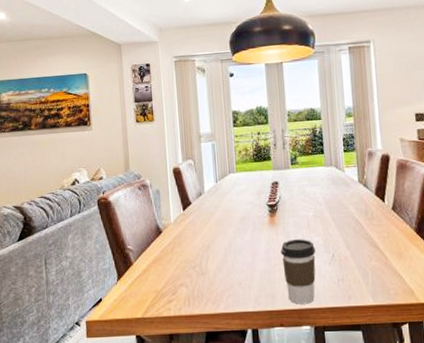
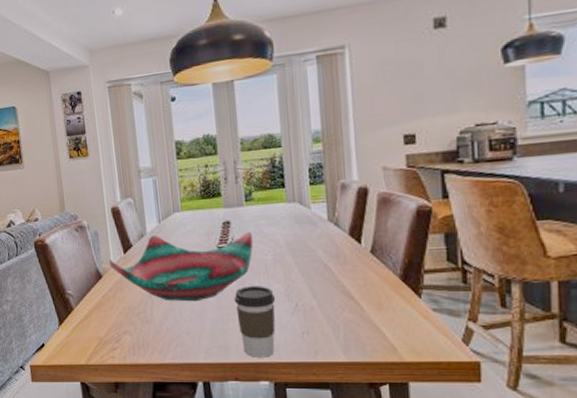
decorative bowl: none [169,192,298,255] -> present [109,232,254,302]

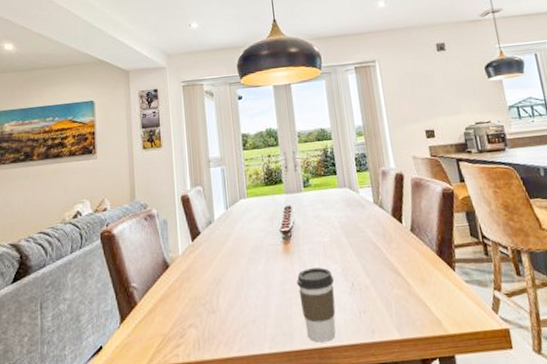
decorative bowl: present [109,232,254,302] -> none [176,216,312,288]

